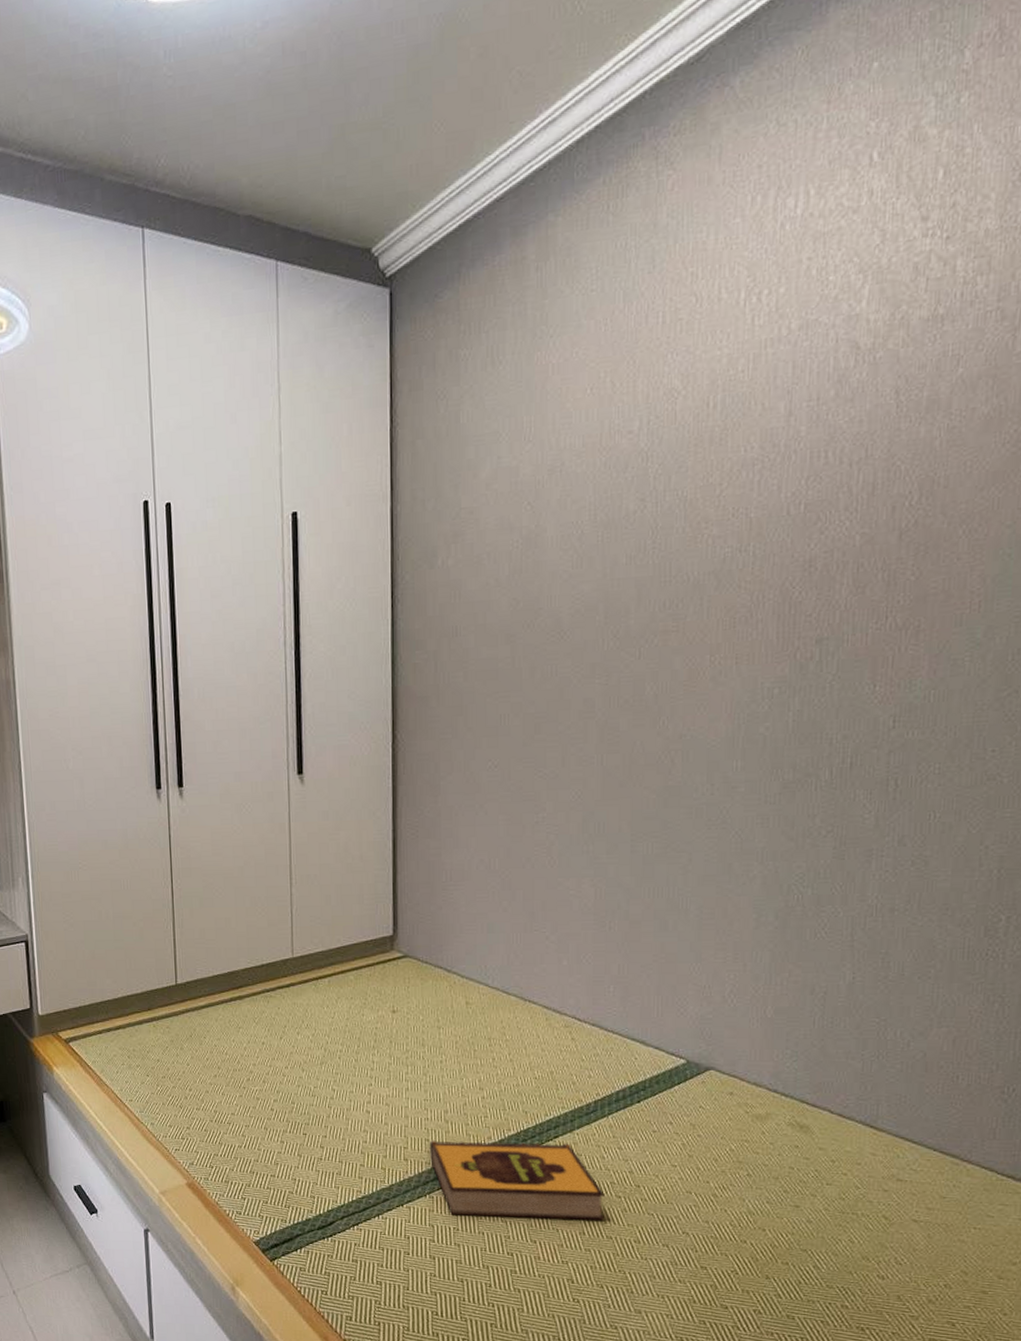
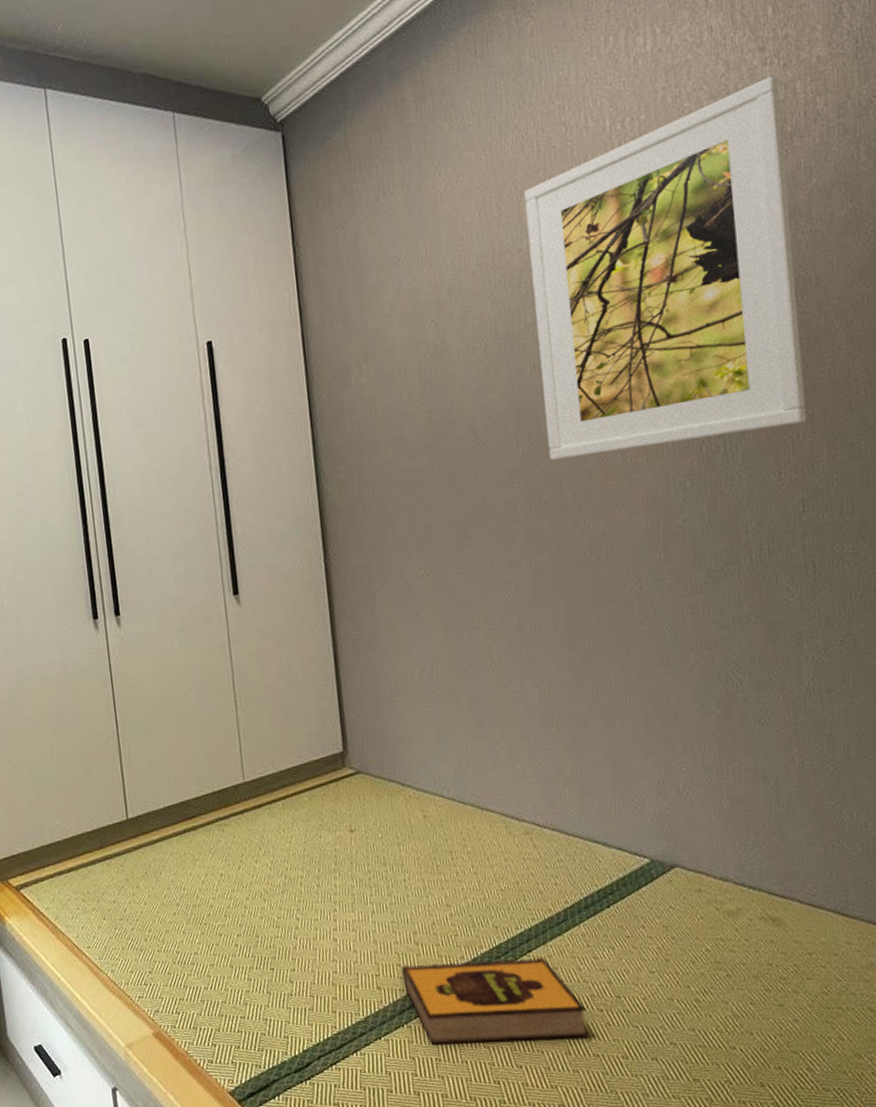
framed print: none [635,250,937,658] -> present [524,76,807,461]

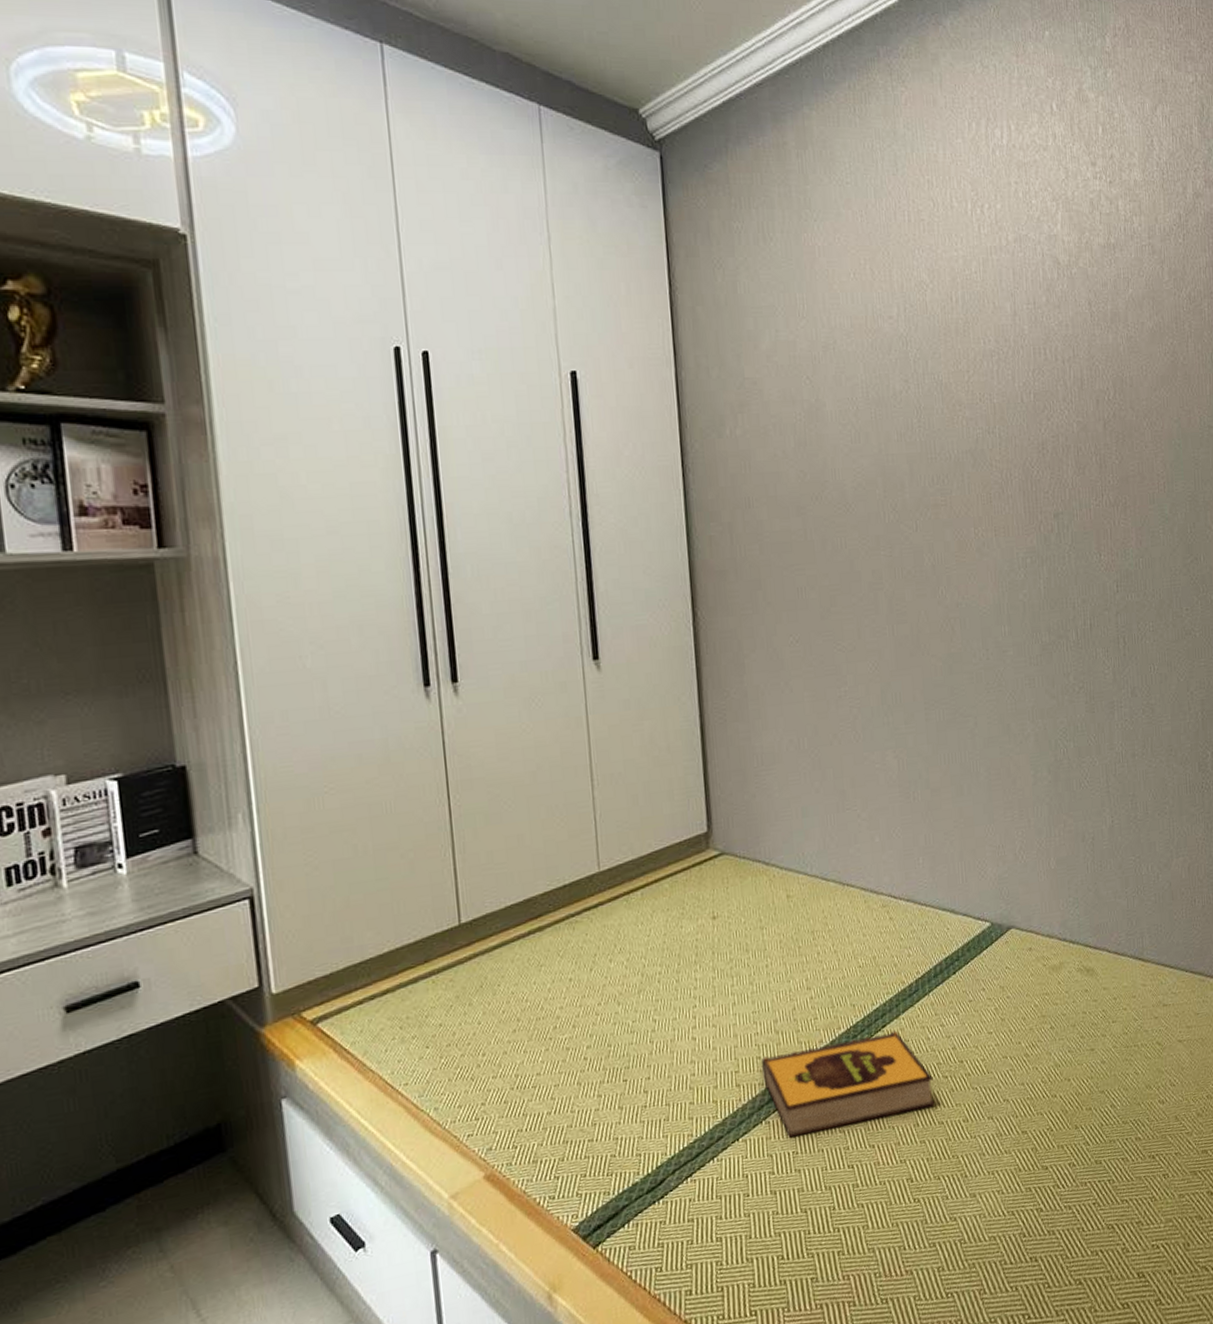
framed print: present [524,76,807,461] -> none [896,190,1122,531]

